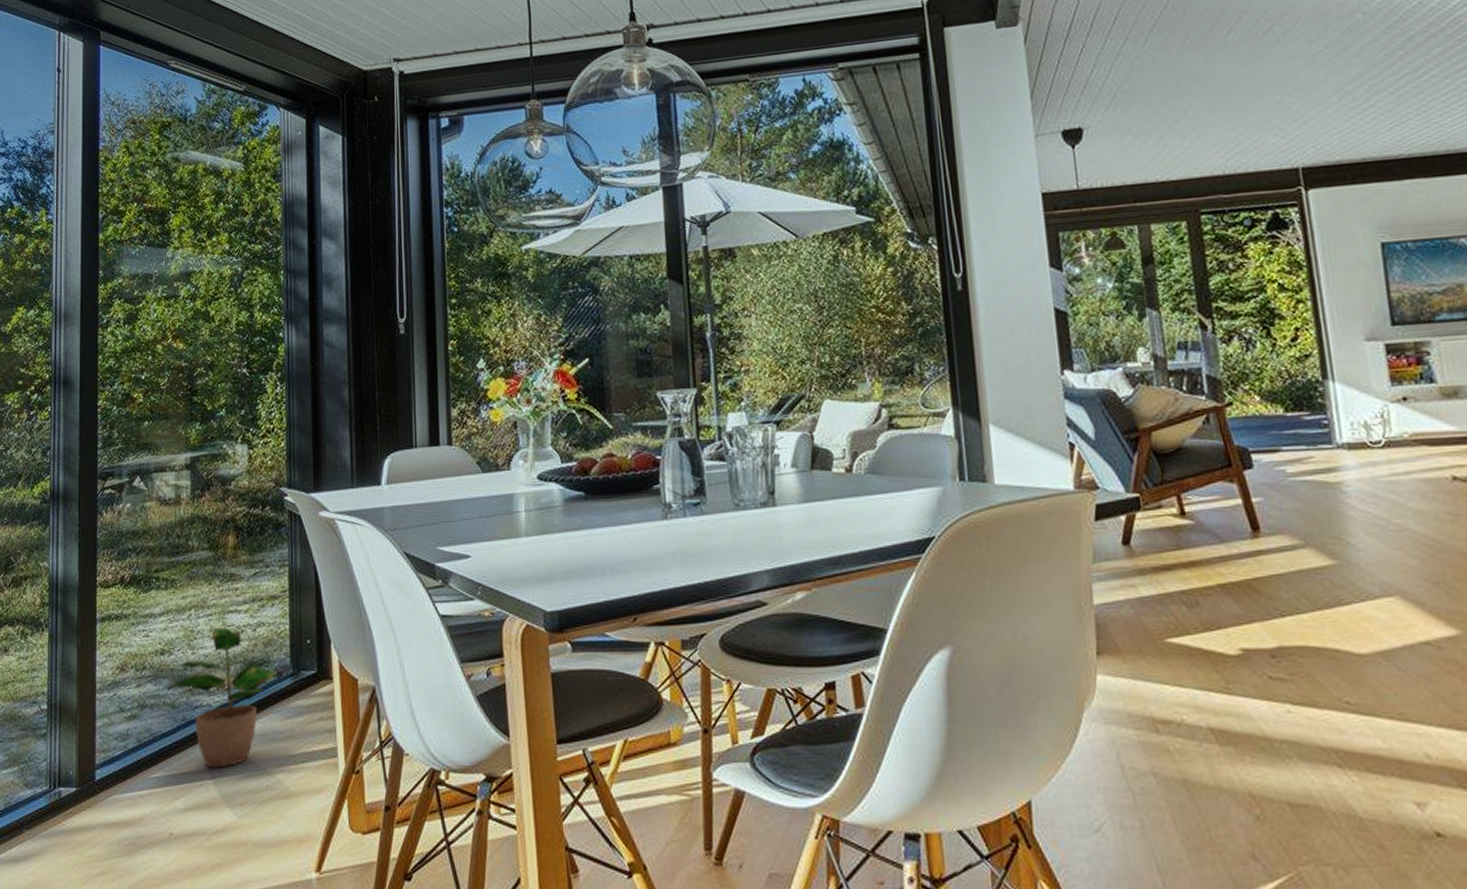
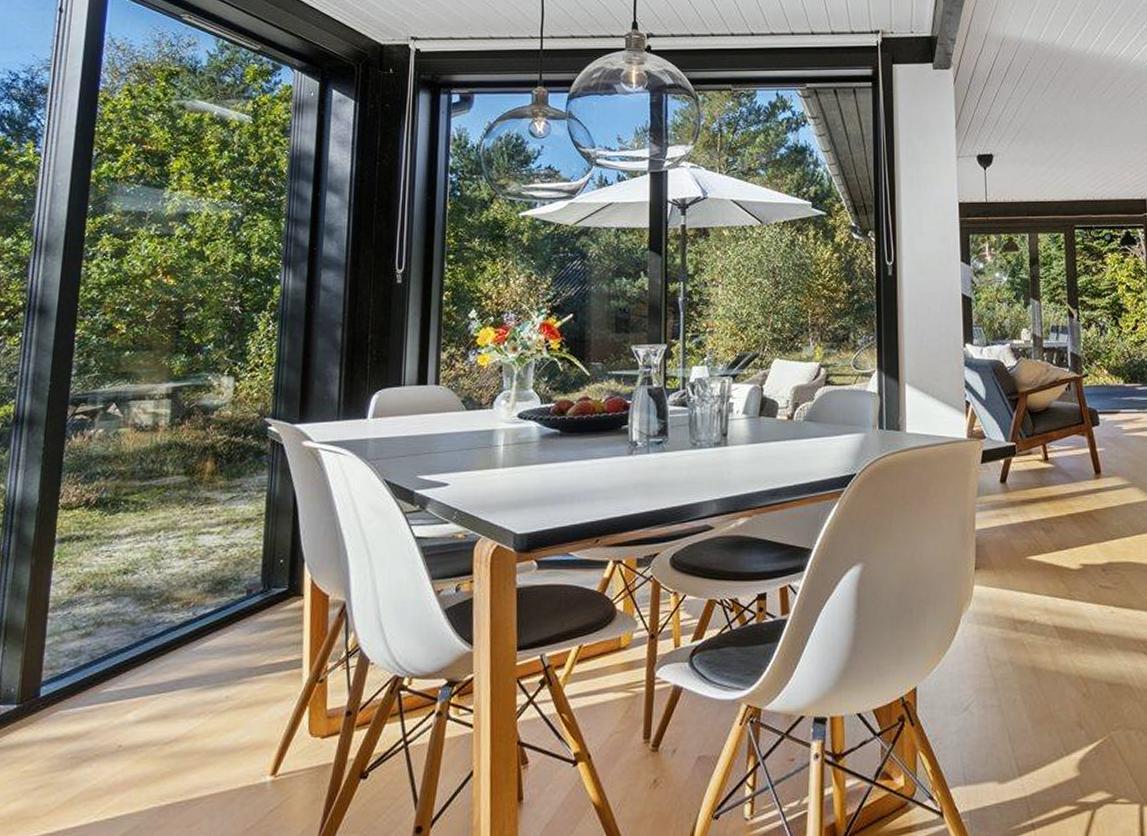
potted plant: present [166,627,279,768] -> none [126,548,248,682]

